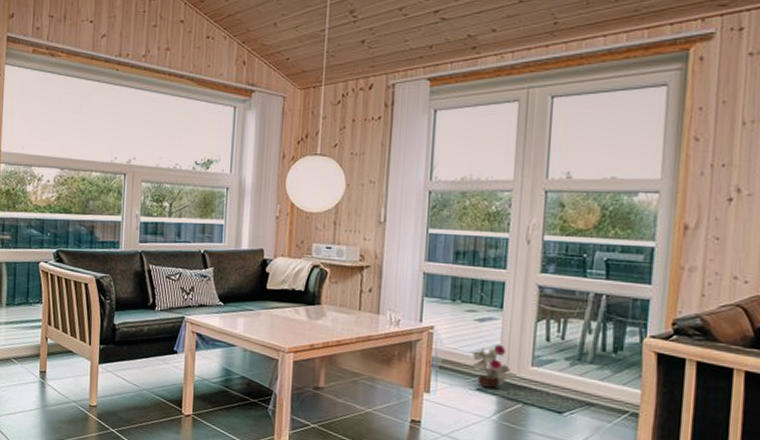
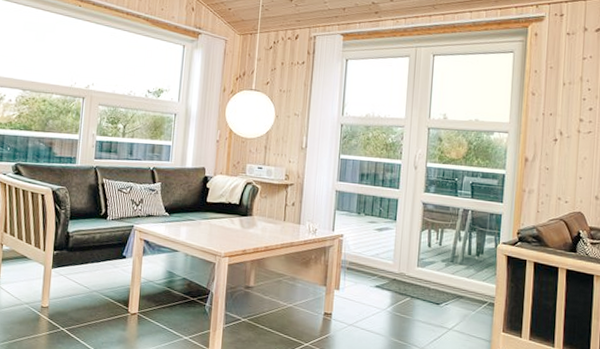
decorative plant: present [472,344,512,388] -> none [372,249,402,285]

